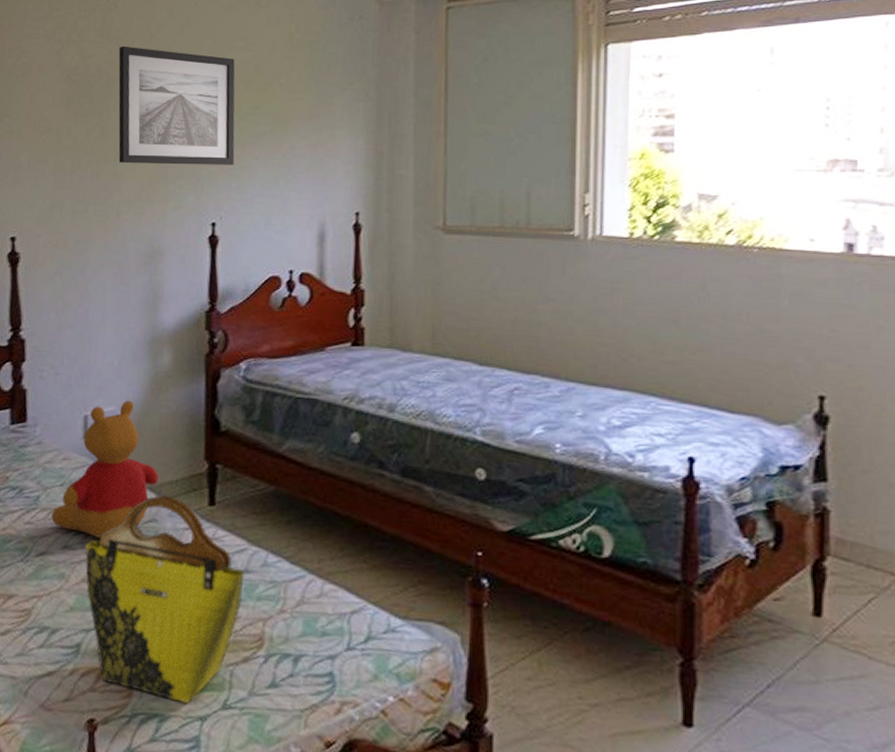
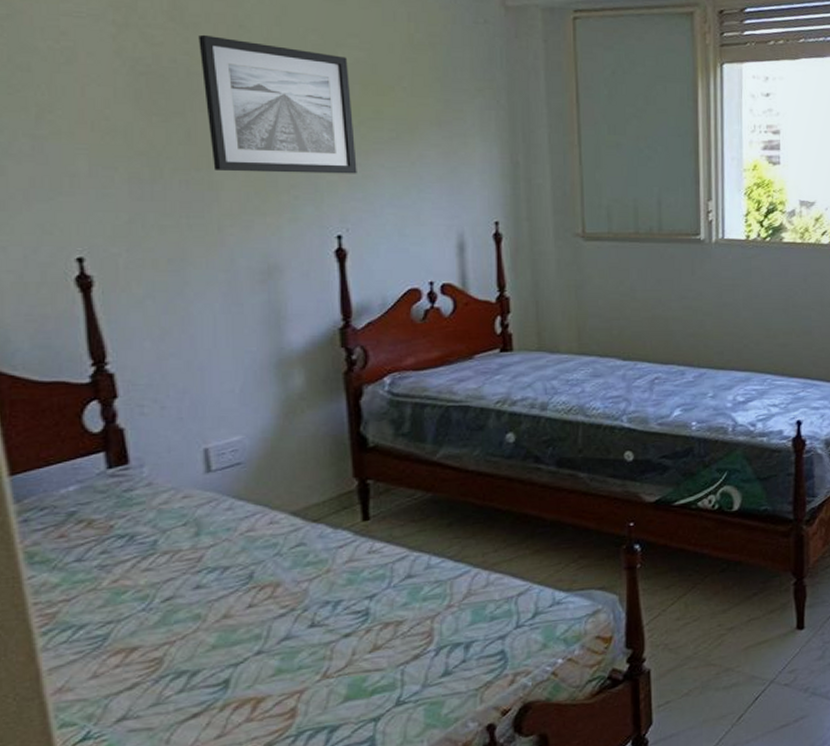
stuffed bear: present [51,400,160,538] -> none [176,427,304,572]
tote bag: present [85,495,245,703] -> none [222,518,408,711]

